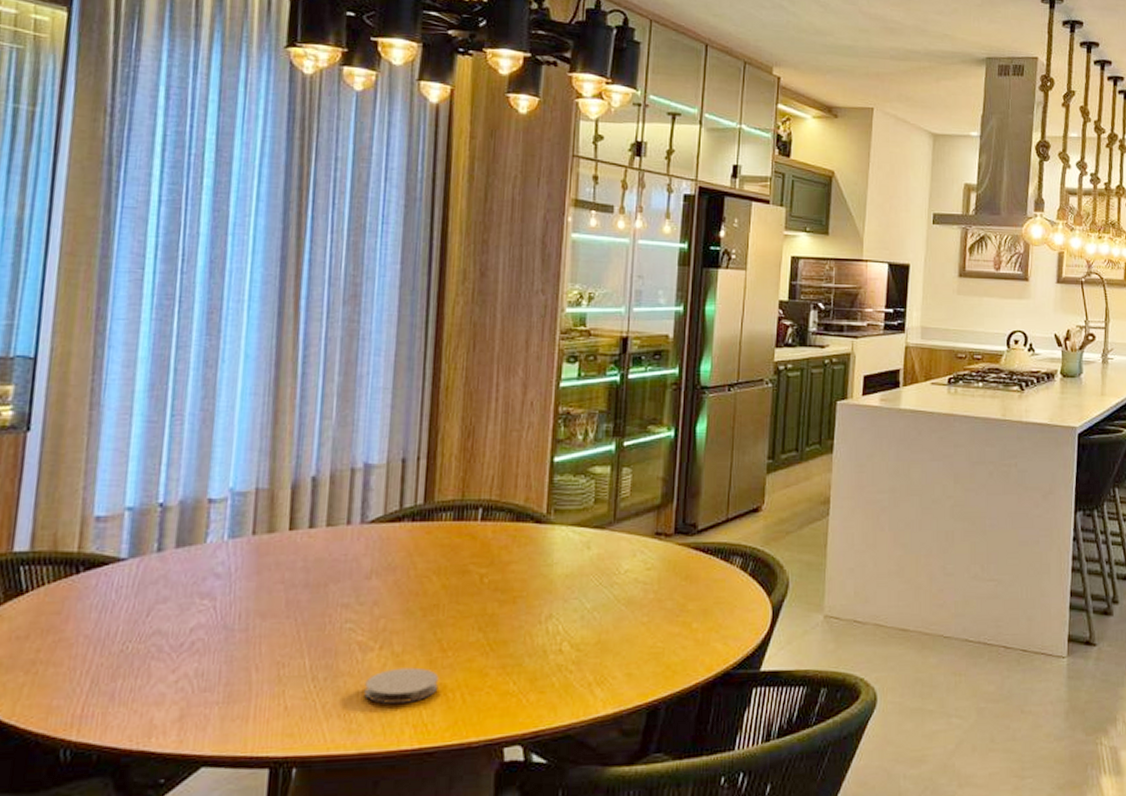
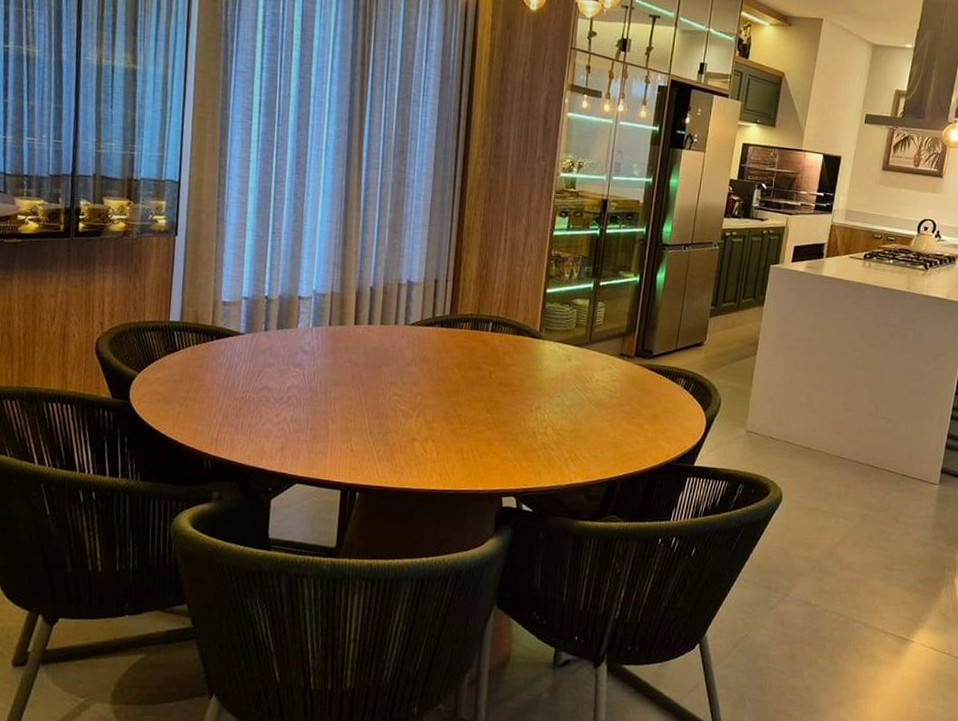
coaster: present [364,667,439,704] -> none [406,432,458,457]

